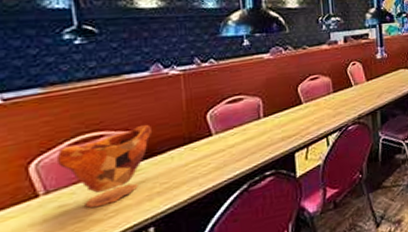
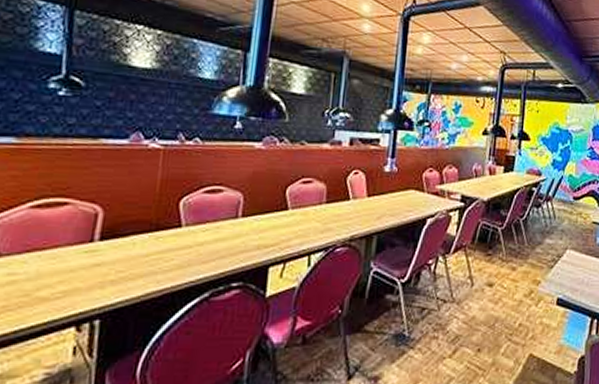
vase: present [56,124,153,208] -> none [15,199,120,284]

